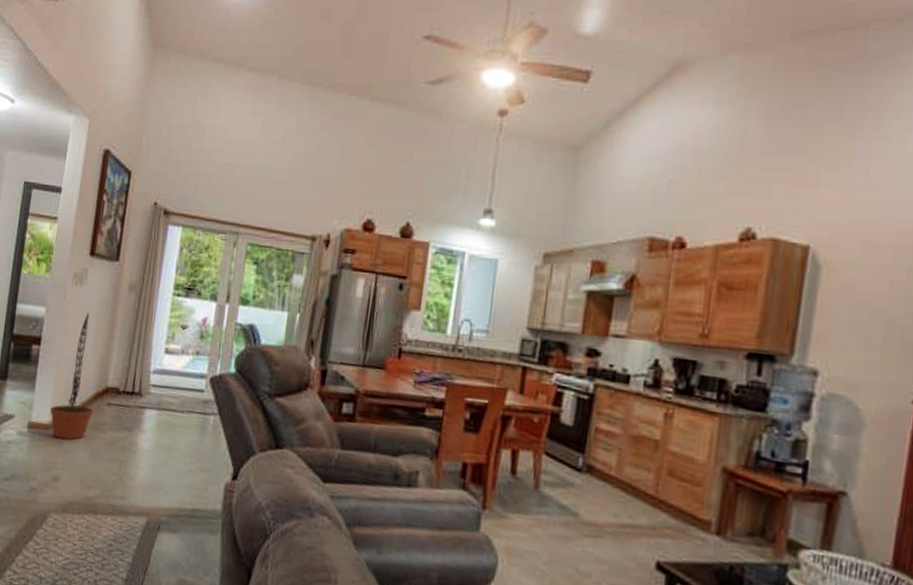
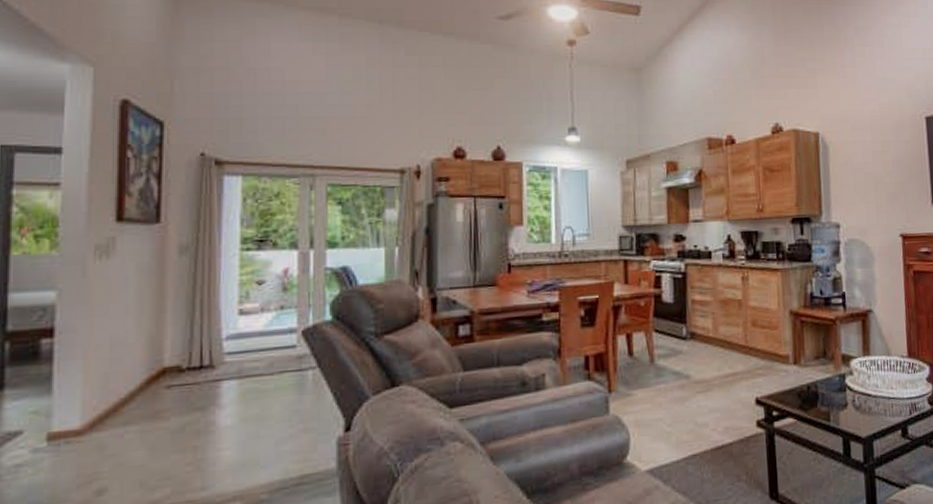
decorative plant: present [50,313,94,440] -> none [81,288,147,444]

